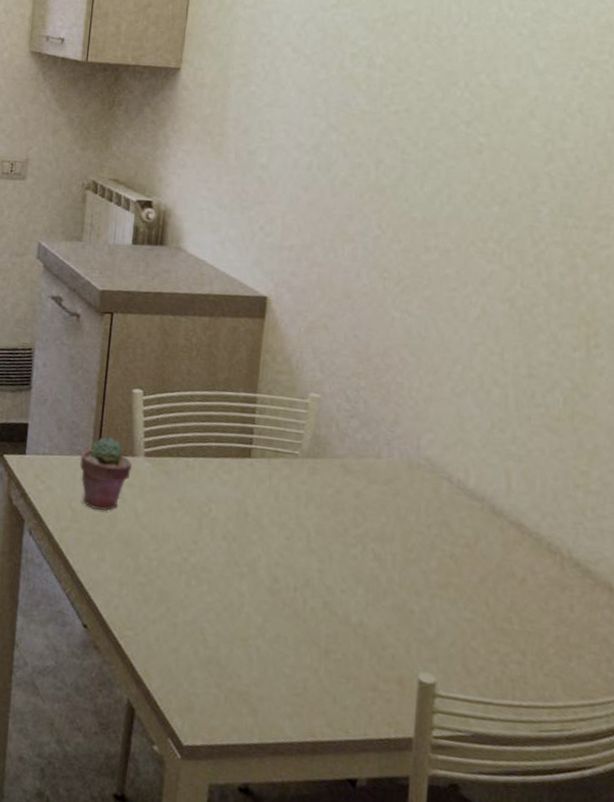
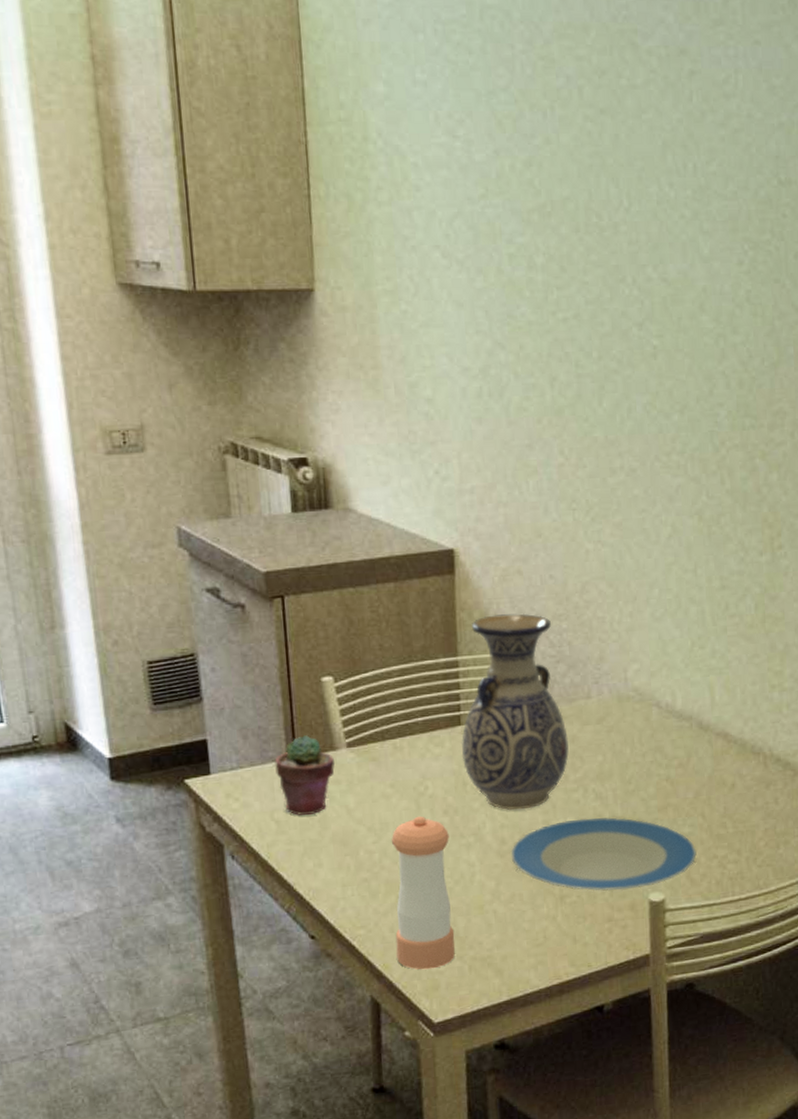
pepper shaker: none [158,535,225,690] -> present [392,815,455,970]
vase: none [247,361,353,554] -> present [462,613,569,811]
plate: none [281,573,476,665] -> present [510,817,697,892]

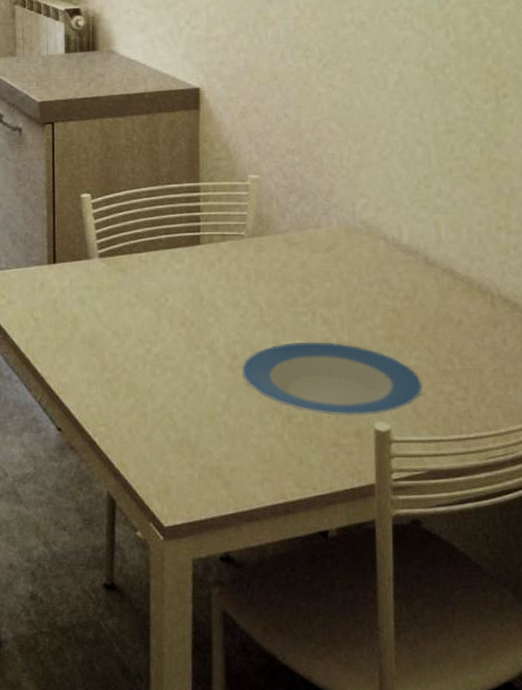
potted succulent: present [275,735,335,815] -> none [37,244,87,315]
pepper shaker: present [392,815,455,970] -> none [133,325,187,473]
vase: present [462,613,569,811] -> none [199,147,299,328]

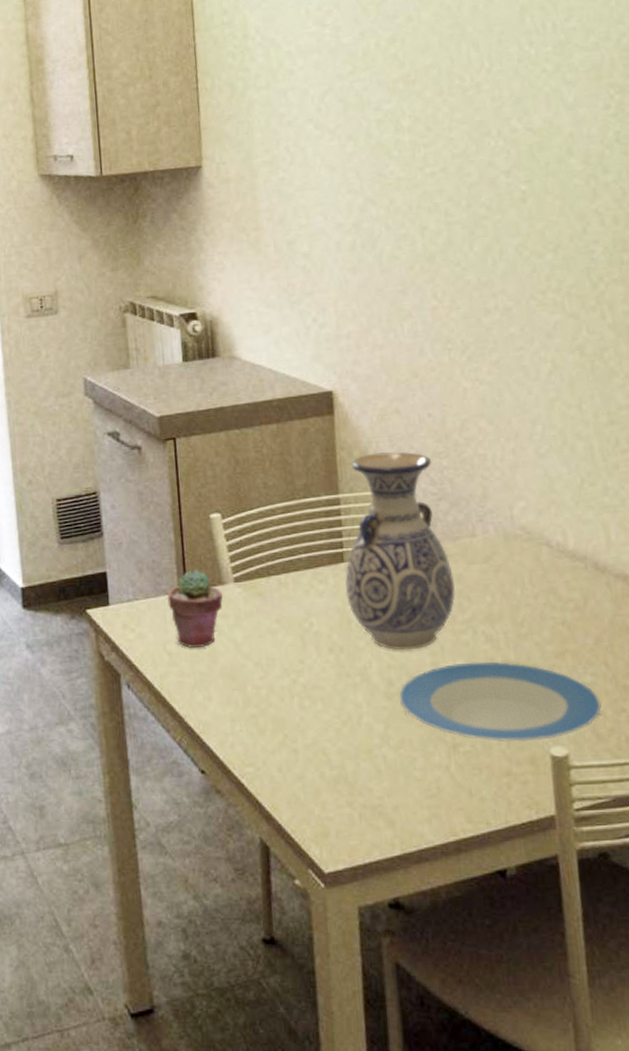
potted succulent: none [37,244,87,315] -> present [167,570,223,648]
vase: none [199,147,299,328] -> present [345,451,455,651]

